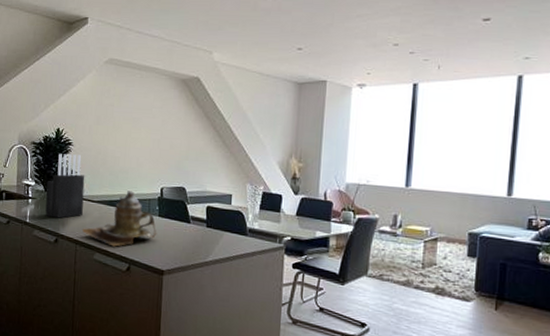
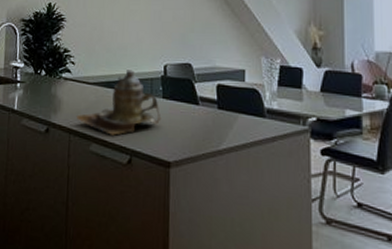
knife block: present [45,153,85,218] -> none [35,31,80,104]

